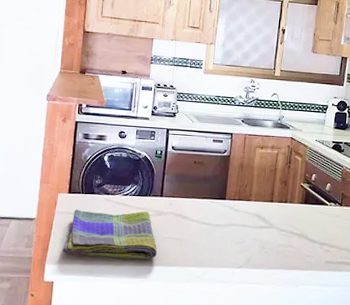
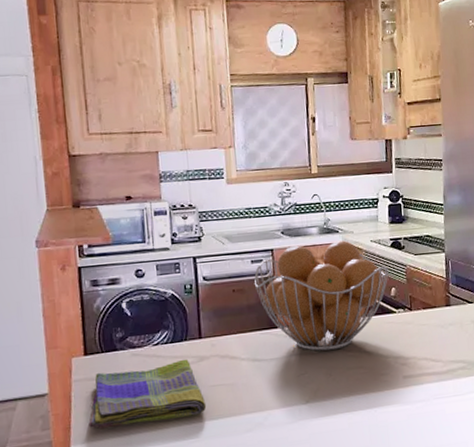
fruit basket: none [212,133,327,227] -> present [253,240,389,351]

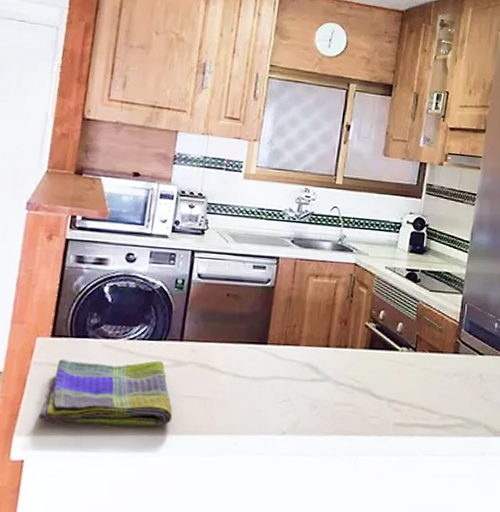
fruit basket: present [253,240,389,351] -> none [251,257,399,380]

